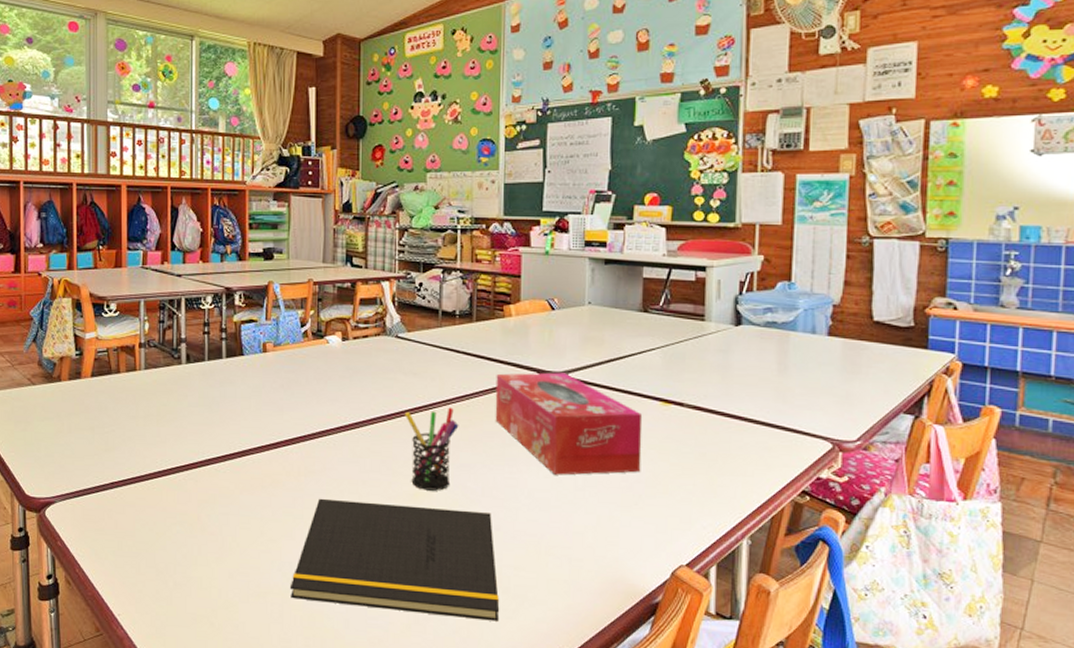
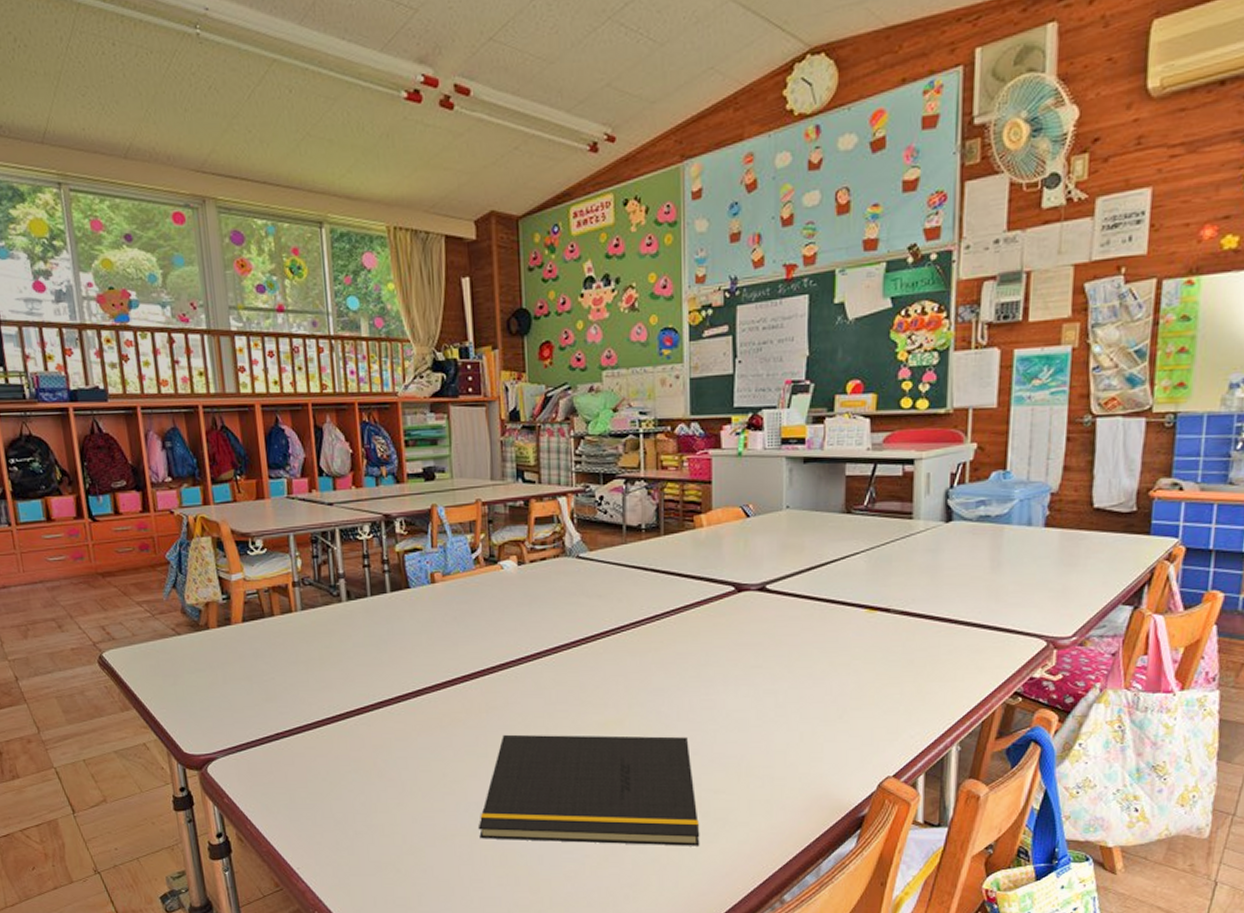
pen holder: present [404,407,459,491] -> none [590,630,650,719]
tissue box: present [495,372,643,475] -> none [688,584,847,693]

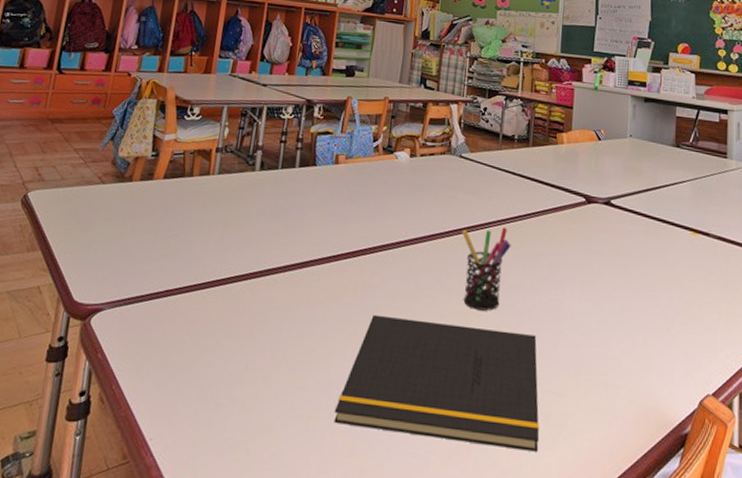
pen holder: none [590,630,650,719] -> present [462,227,511,311]

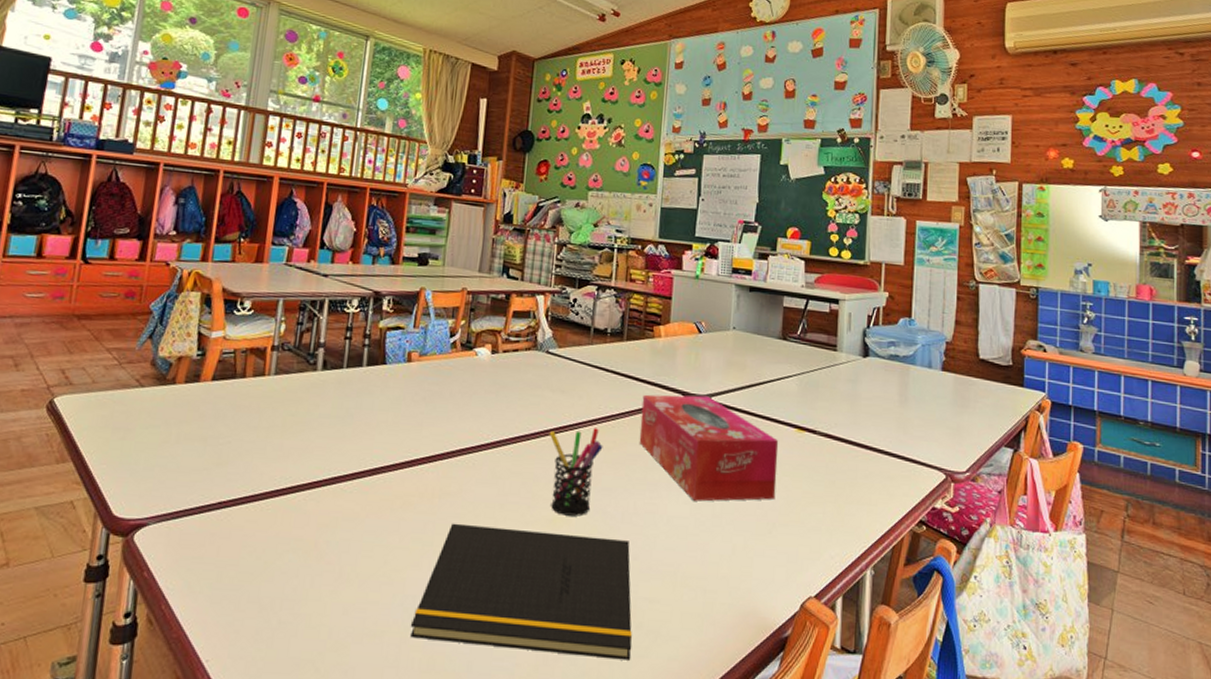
tissue box: none [544,196,675,299] -> present [639,394,779,502]

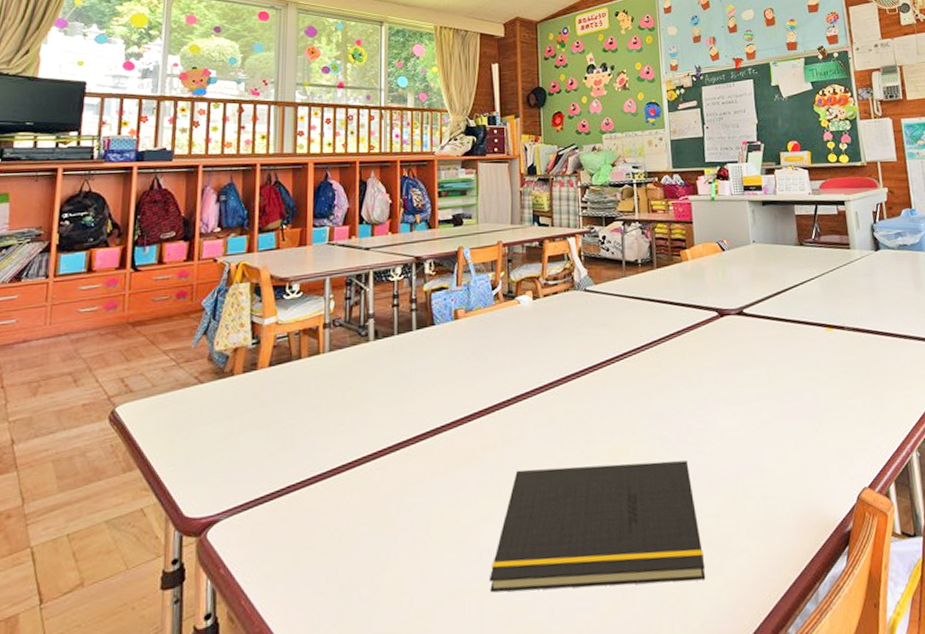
pen holder: present [549,428,603,517] -> none [597,356,650,446]
tissue box: present [639,394,779,502] -> none [679,309,817,412]

